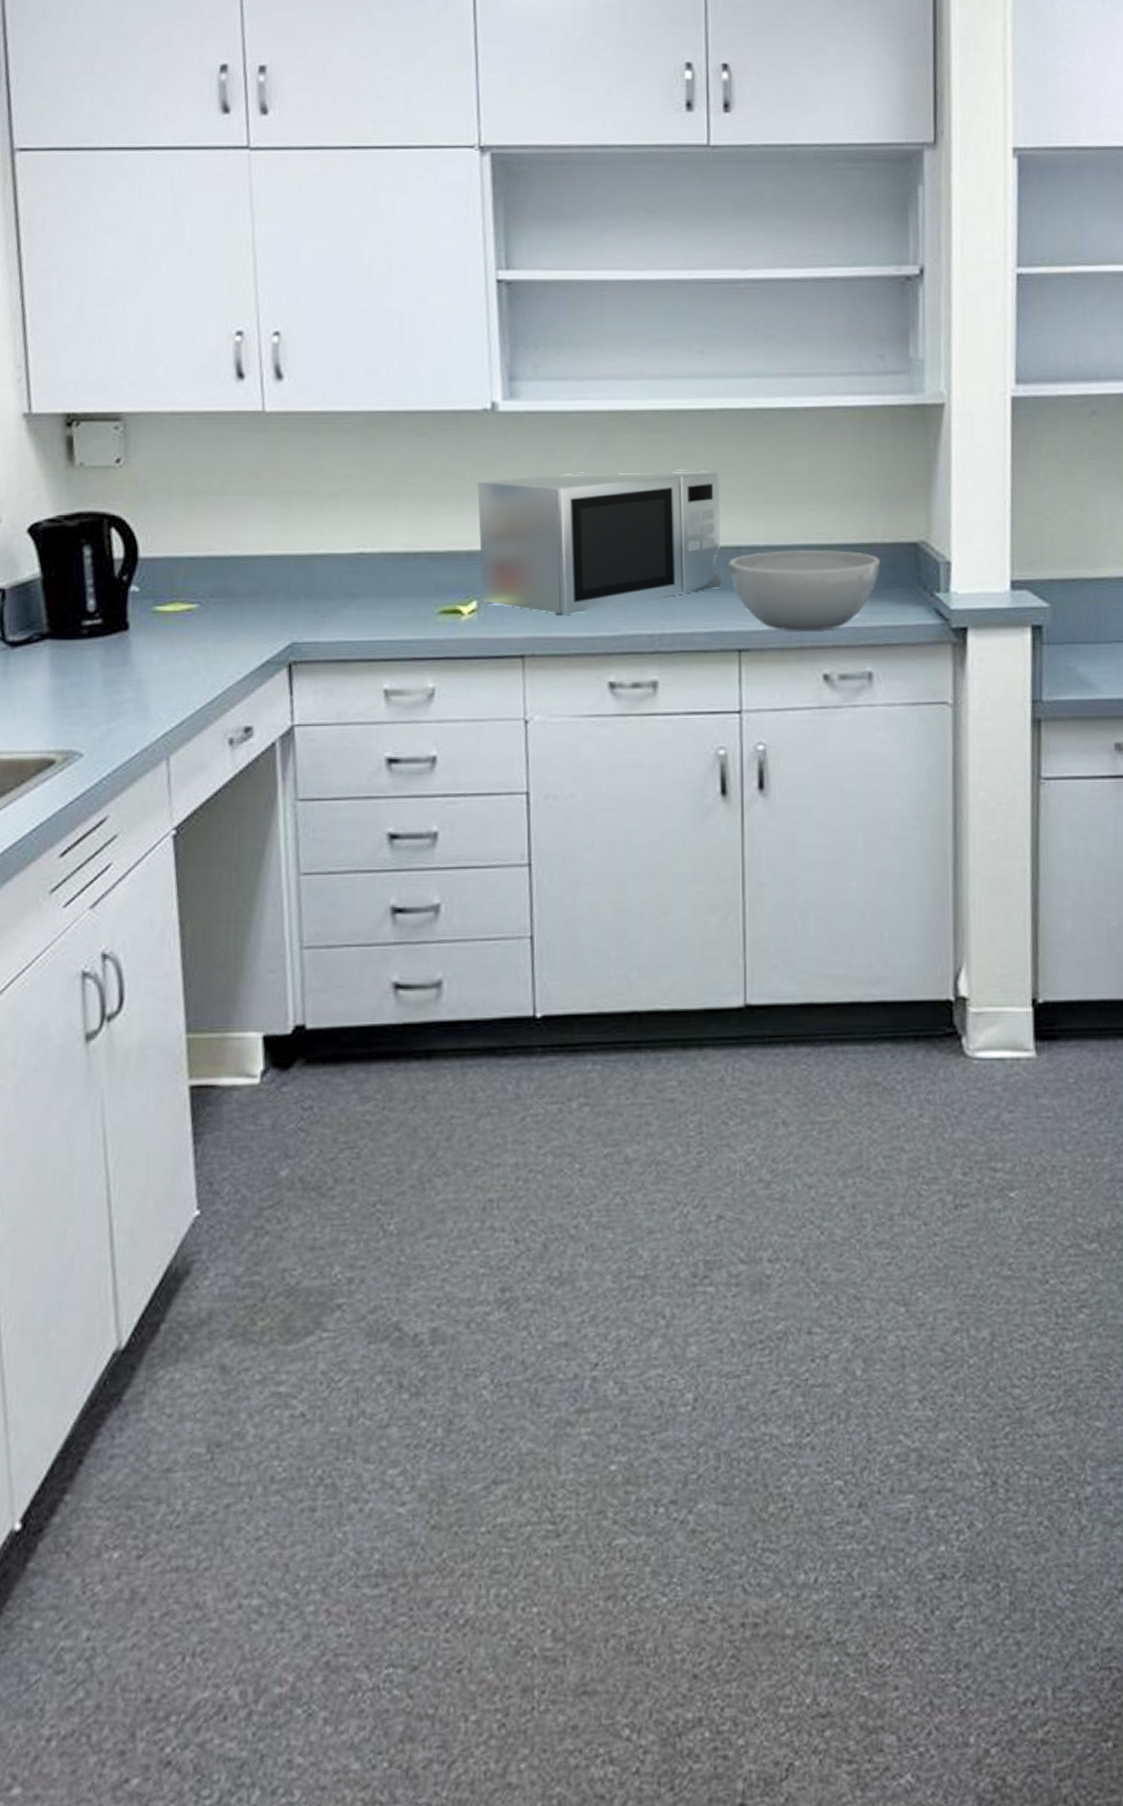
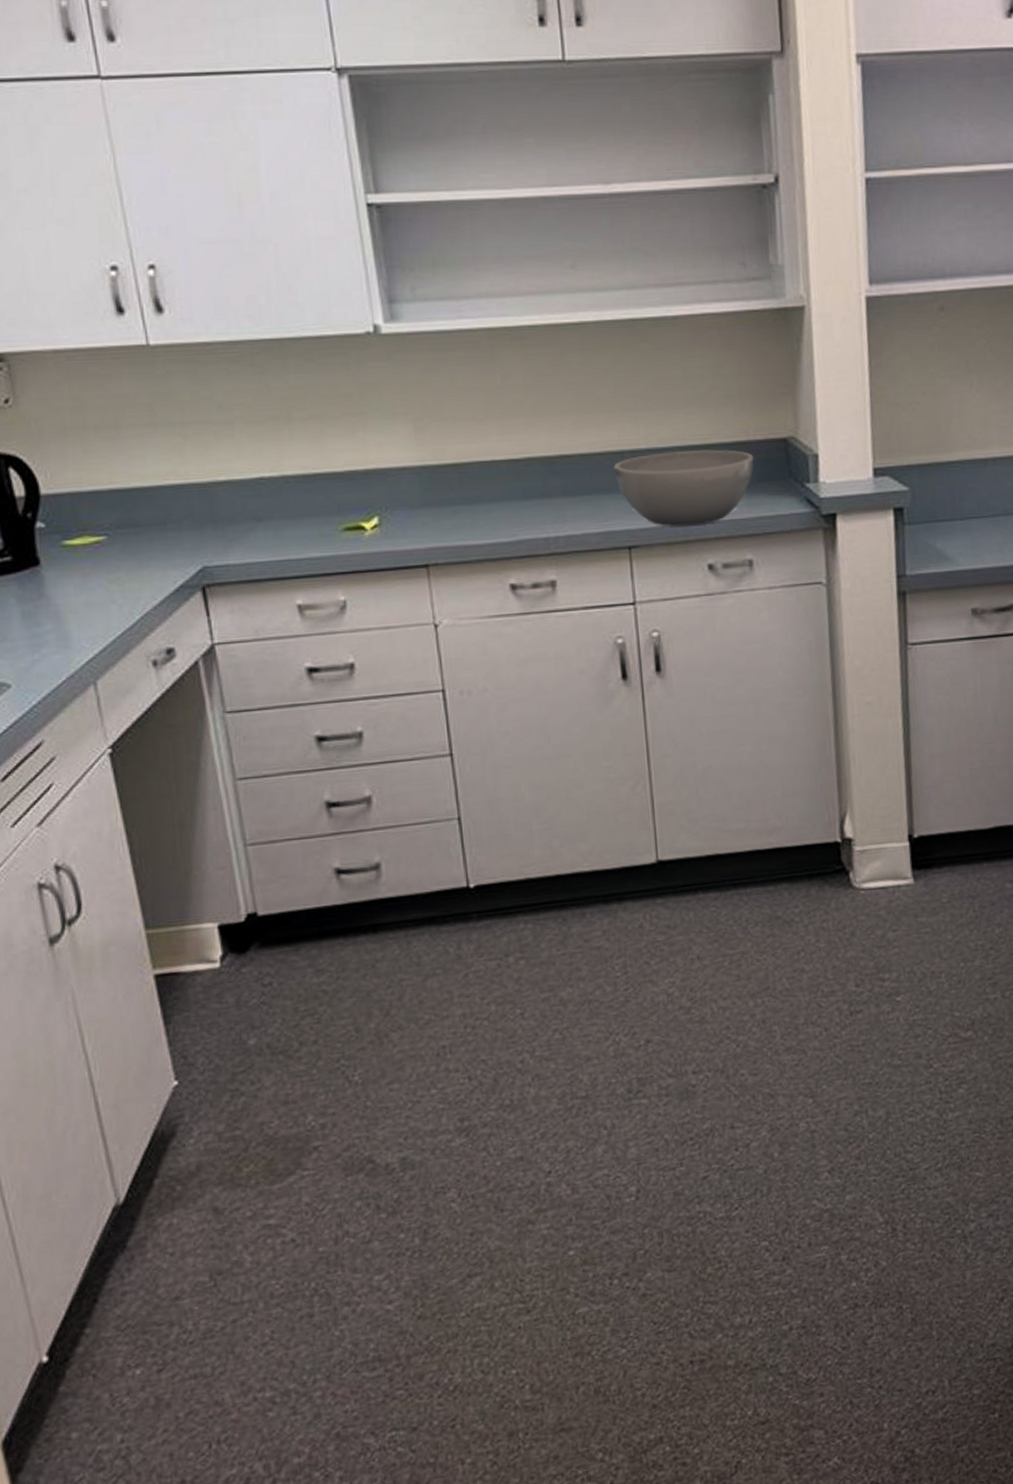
microwave: present [477,469,721,616] -> none [368,381,608,526]

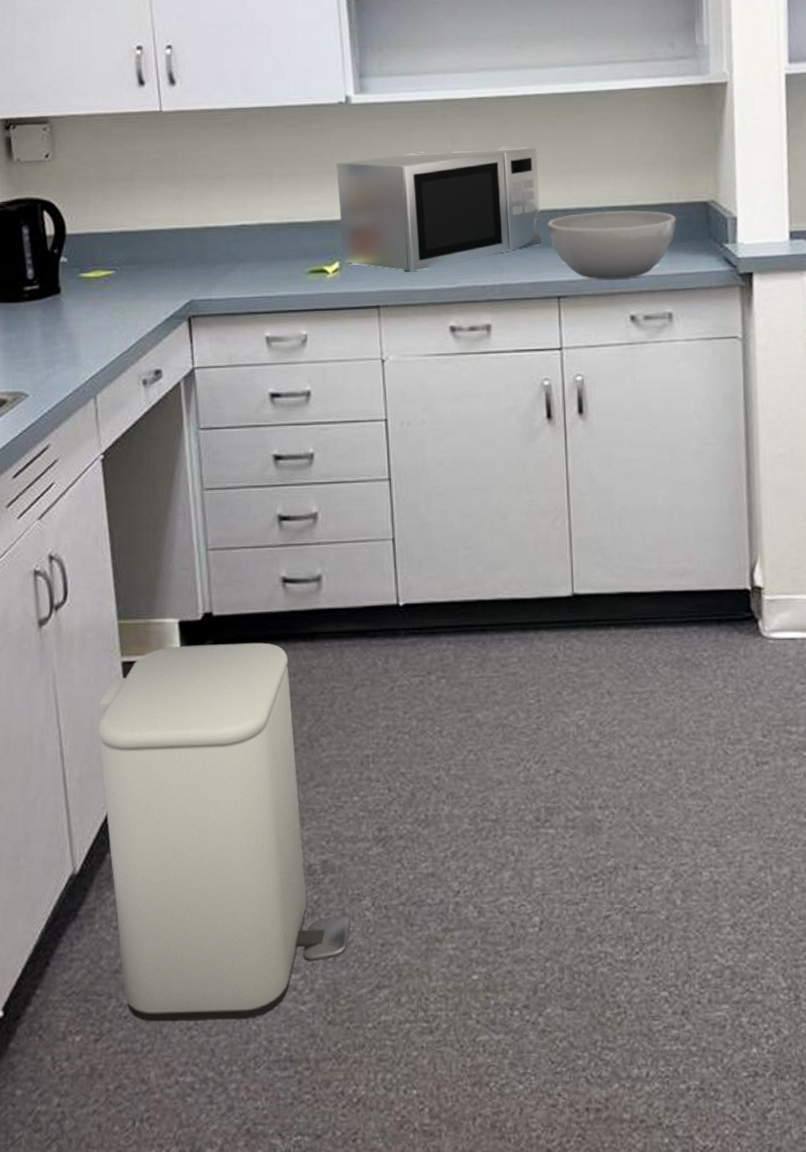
pedal bin: none [130,939,437,1344] -> present [98,642,352,1022]
microwave: none [368,381,608,526] -> present [336,146,541,272]

